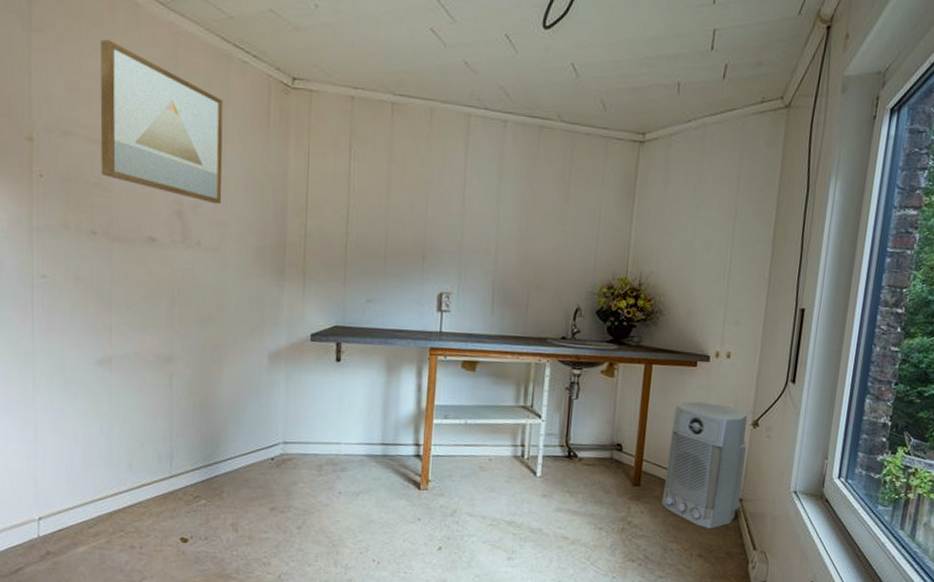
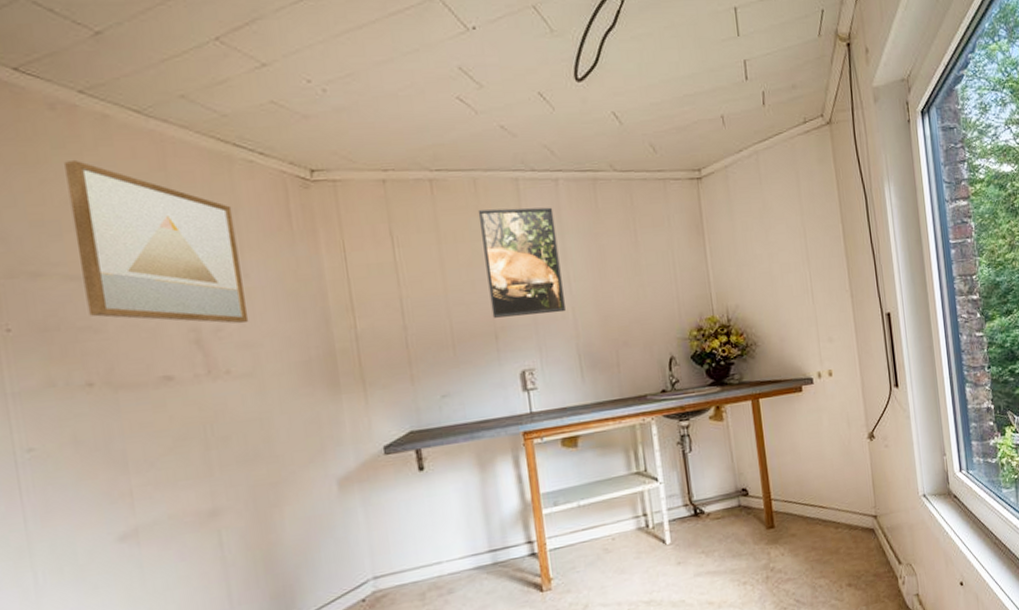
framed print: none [423,139,497,247] -> present [477,207,566,318]
air purifier: present [661,401,747,529] -> none [791,424,876,555]

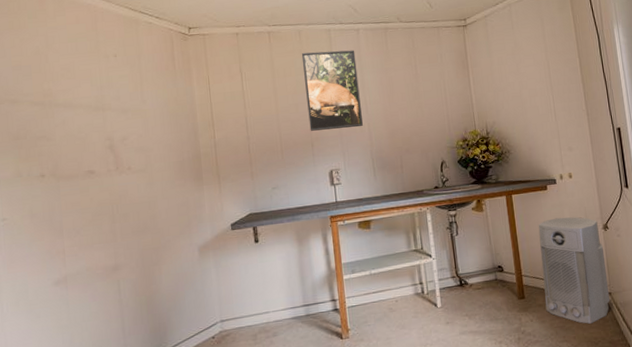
wall art: present [64,161,249,324] -> none [35,26,145,135]
air purifier: none [791,424,876,555] -> present [538,217,610,324]

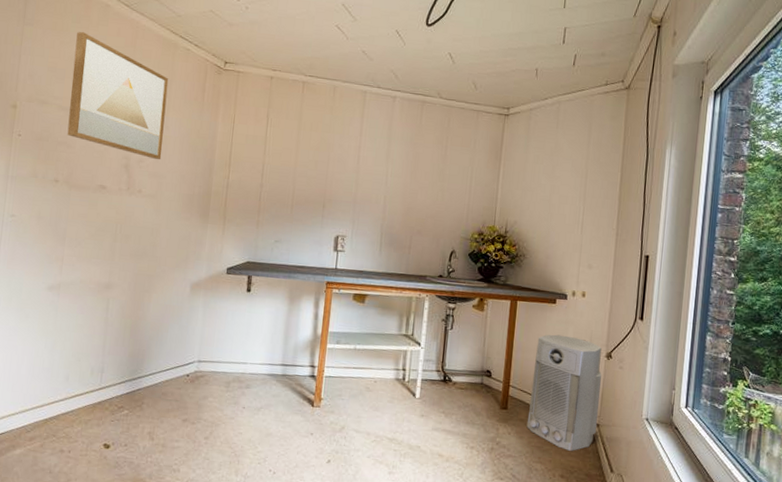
wall art: none [35,26,145,135] -> present [67,32,169,160]
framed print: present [301,50,363,131] -> none [324,110,387,198]

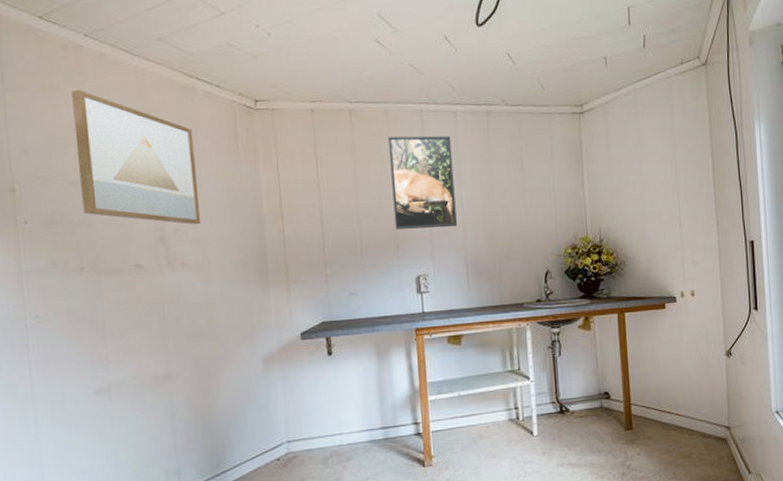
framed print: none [324,110,387,198] -> present [387,135,457,229]
air purifier: present [526,334,602,451] -> none [652,340,728,460]

